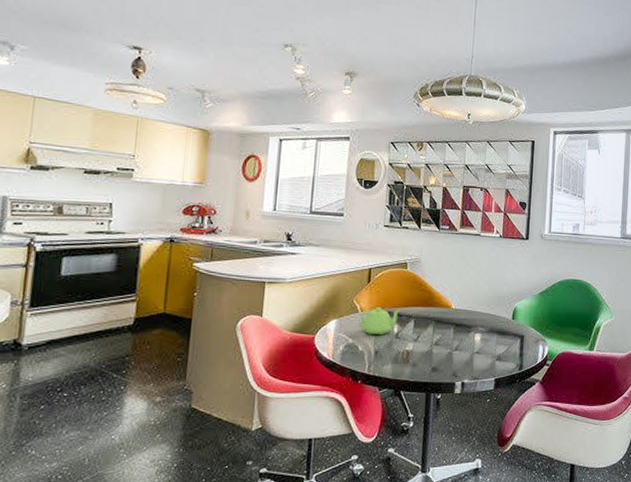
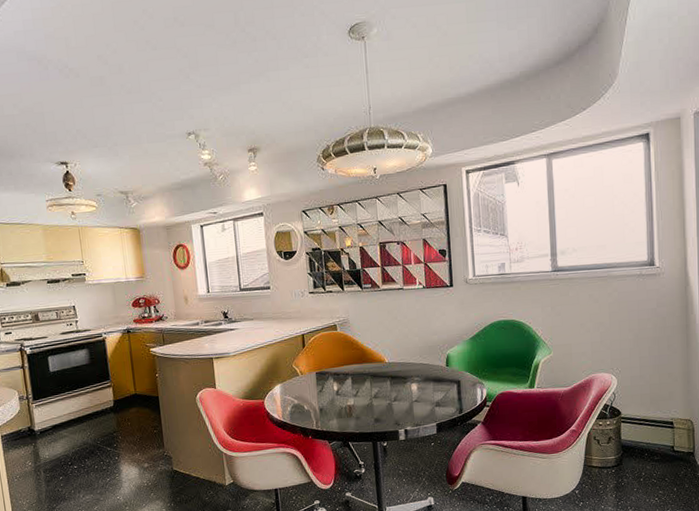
teapot: present [358,307,400,336] -> none [300,369,337,394]

